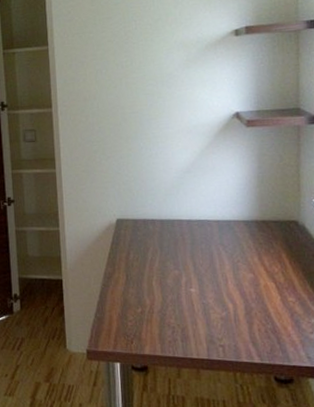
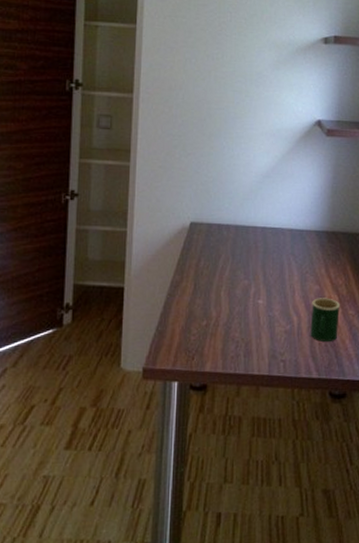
mug: none [247,285,279,328] -> present [310,298,341,341]

